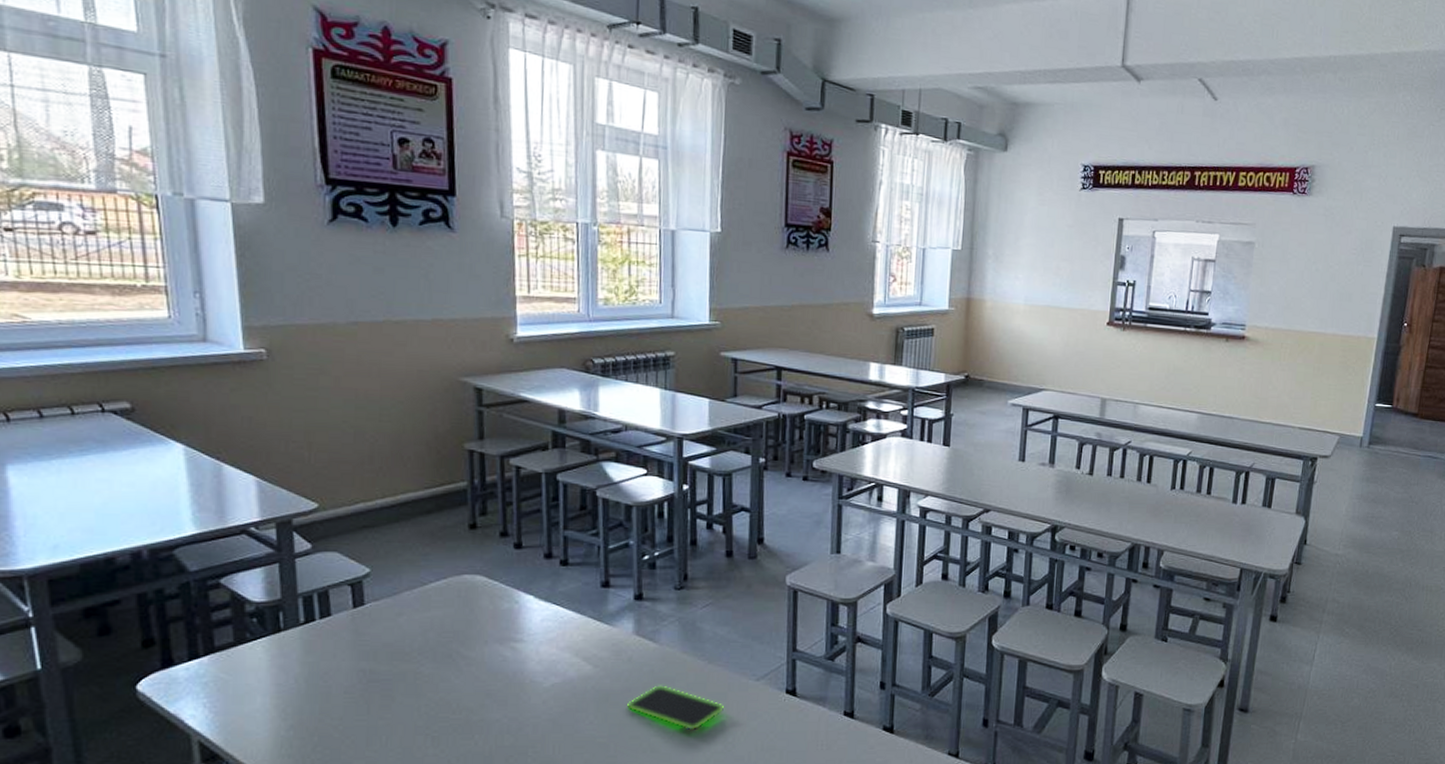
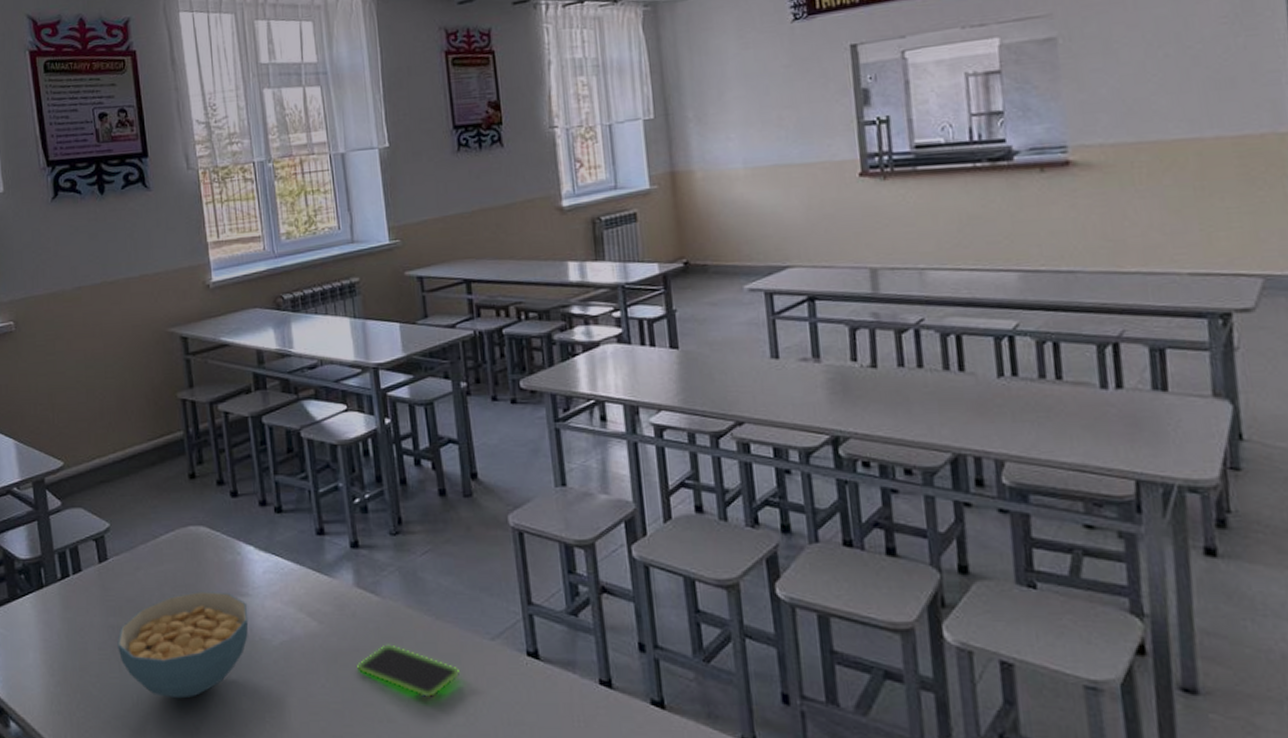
cereal bowl: none [368,637,521,738] -> present [117,592,249,699]

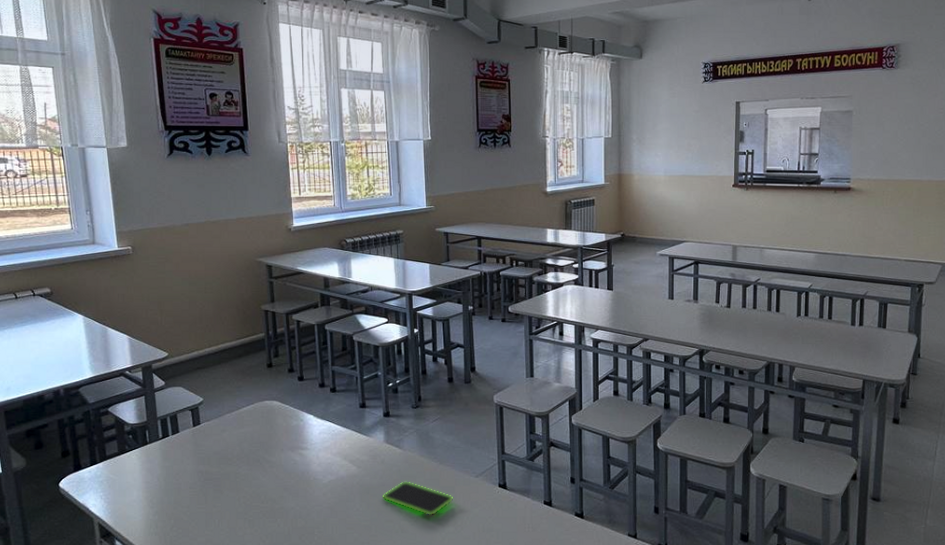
cereal bowl: present [117,592,249,699] -> none [205,447,306,521]

